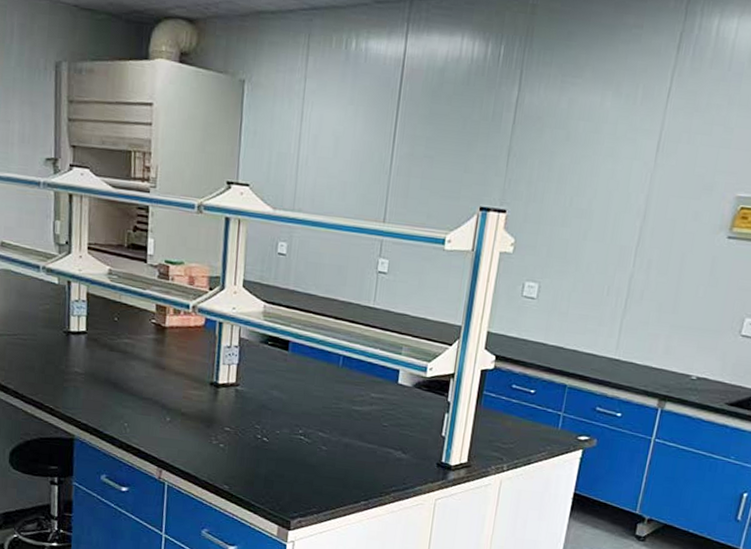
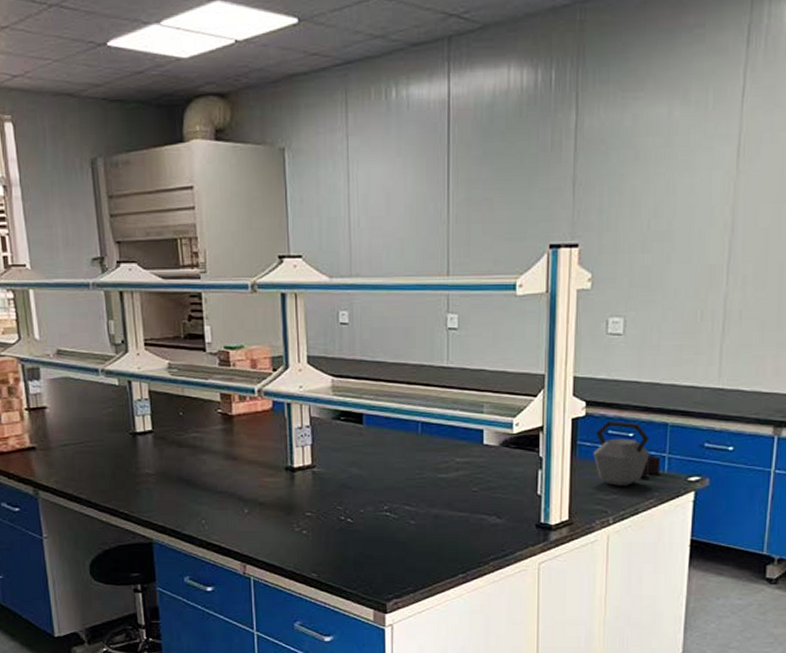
kettle: none [496,376,556,438] -> present [593,420,660,486]

